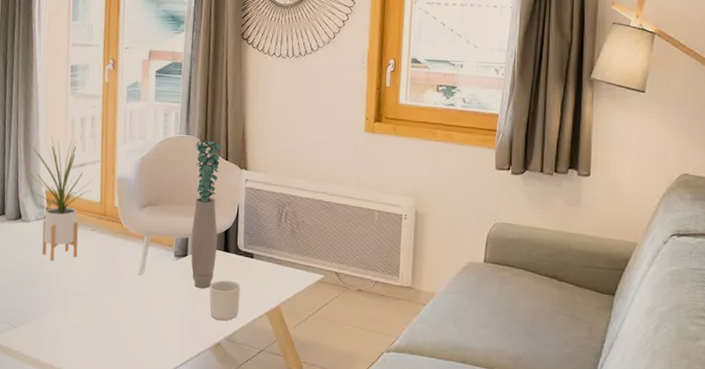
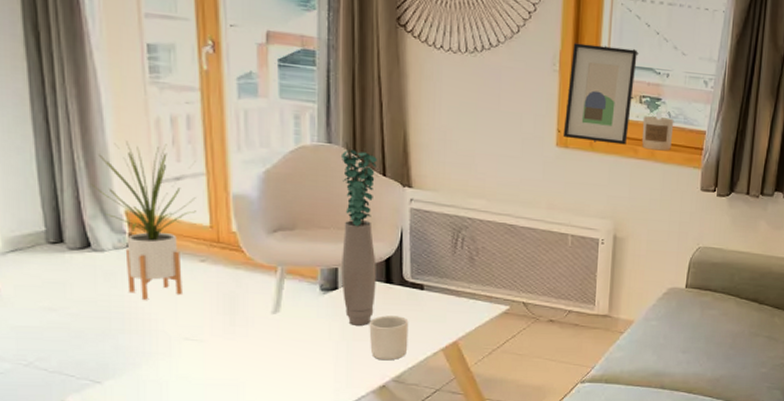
picture frame: none [370,43,435,129] -> present [562,43,639,145]
candle: none [439,98,469,134] -> present [642,112,674,151]

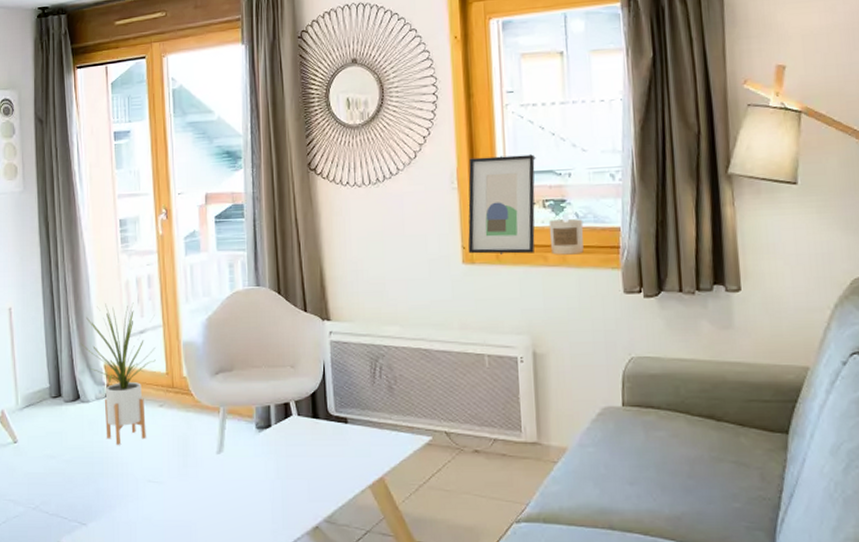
vase: present [341,142,377,326] -> none [268,283,304,463]
mug: present [369,316,409,361] -> none [300,452,337,500]

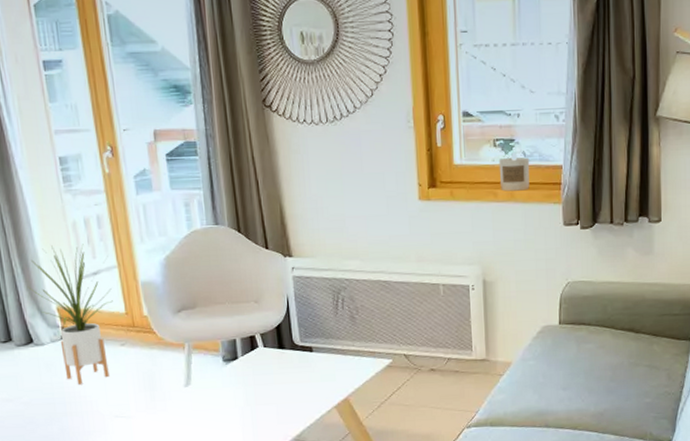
picture frame: present [468,153,536,255] -> none [424,93,488,191]

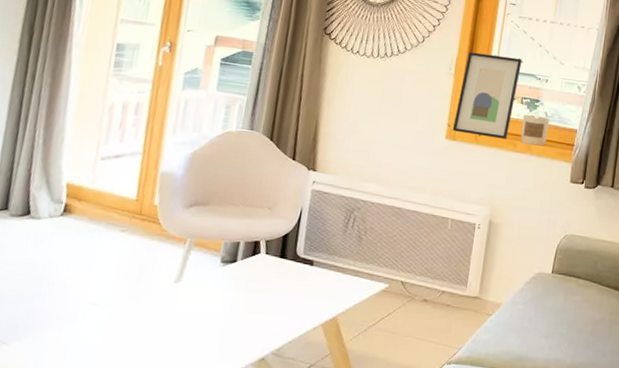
house plant: present [28,244,113,385] -> none [44,123,136,265]
picture frame: none [424,93,488,191] -> present [452,52,523,140]

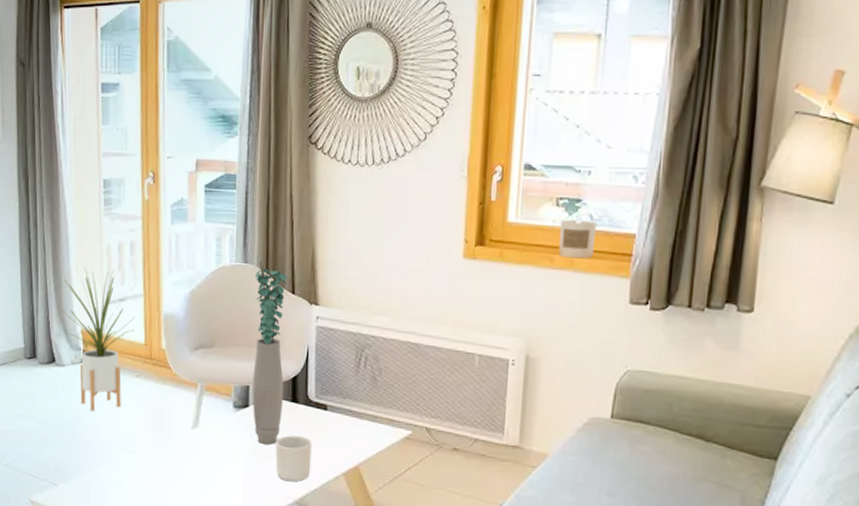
house plant: none [44,123,136,265] -> present [58,267,136,411]
vase: none [239,129,290,298] -> present [252,261,287,445]
mug: none [256,289,295,334] -> present [275,435,312,482]
picture frame: present [452,52,523,140] -> none [470,145,556,254]

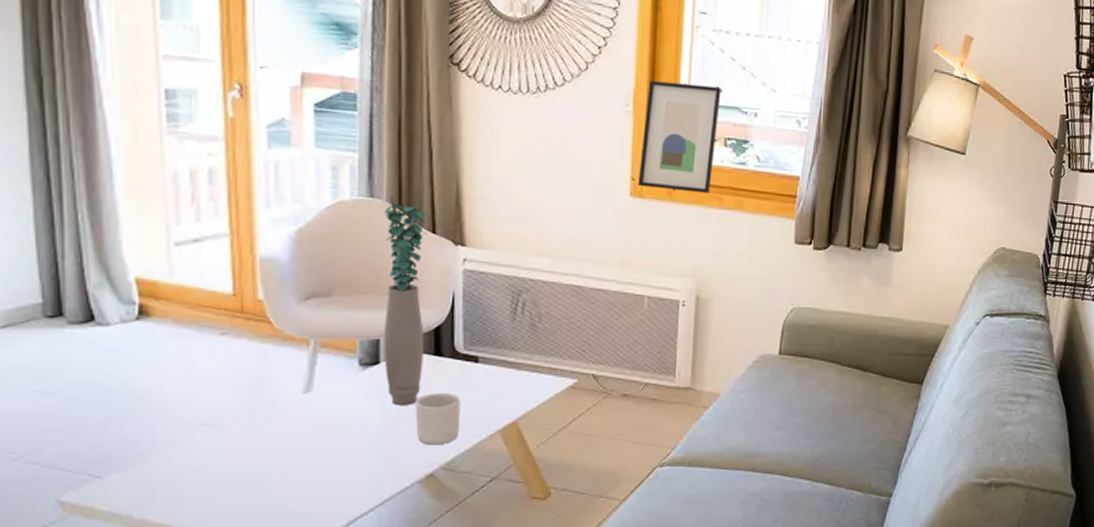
house plant: present [58,267,136,411] -> none [97,199,218,380]
picture frame: none [470,145,556,254] -> present [637,80,723,193]
candle: present [559,215,597,259] -> none [727,155,764,200]

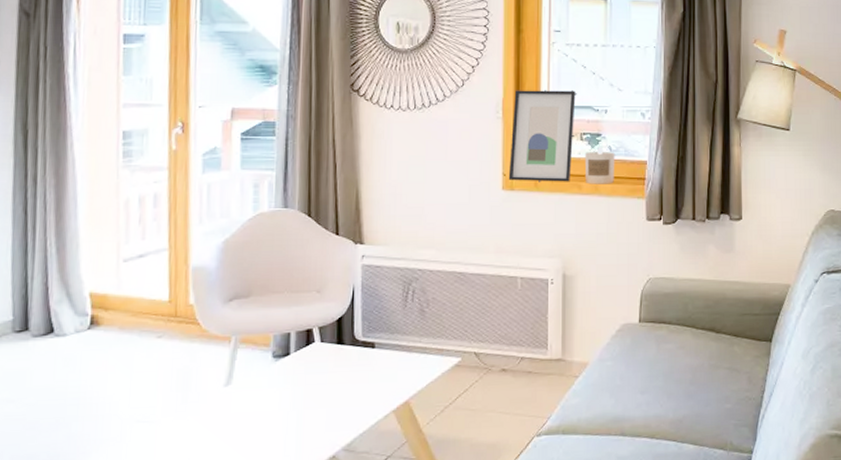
vase: present [383,196,426,405] -> none [293,205,331,392]
mug: present [415,393,461,445] -> none [320,378,360,428]
candle: none [727,155,764,200] -> present [584,147,615,184]

